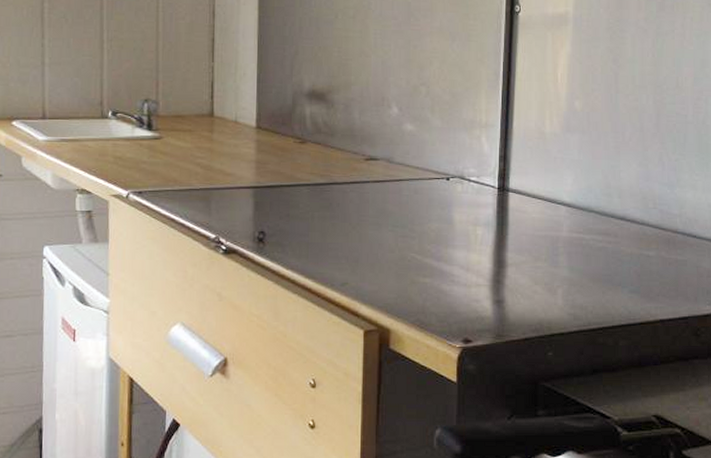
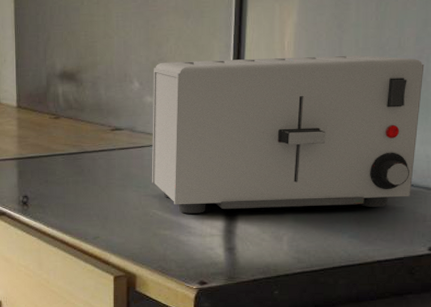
toaster: none [410,87,704,260] -> present [151,55,425,214]

